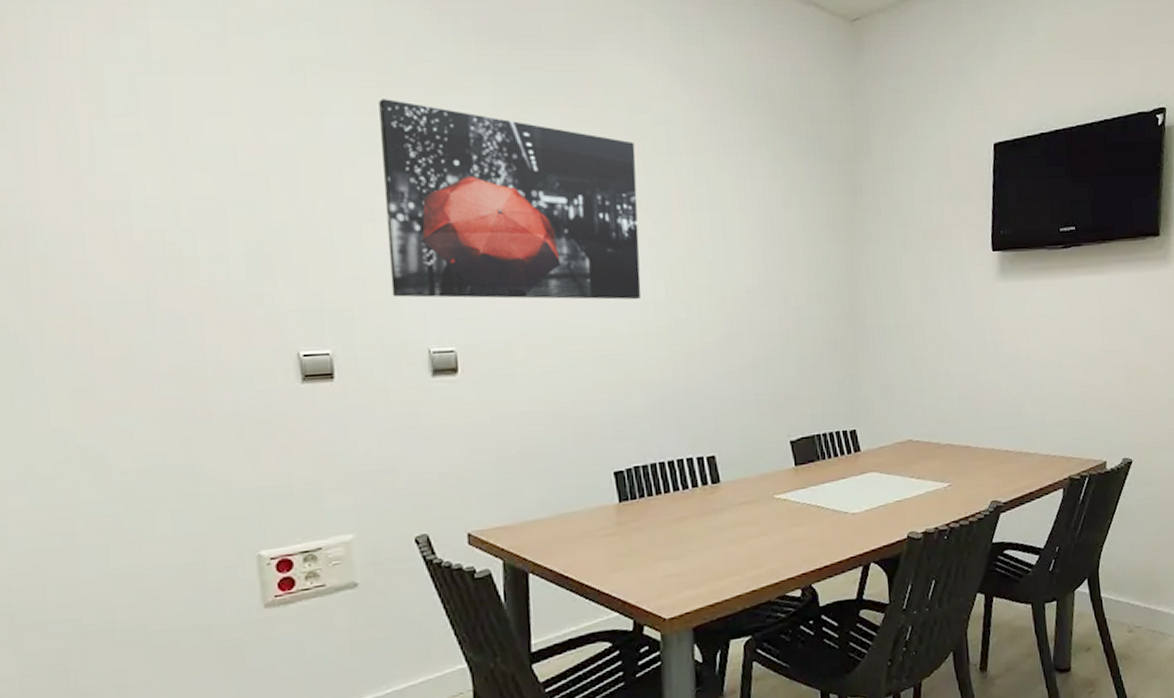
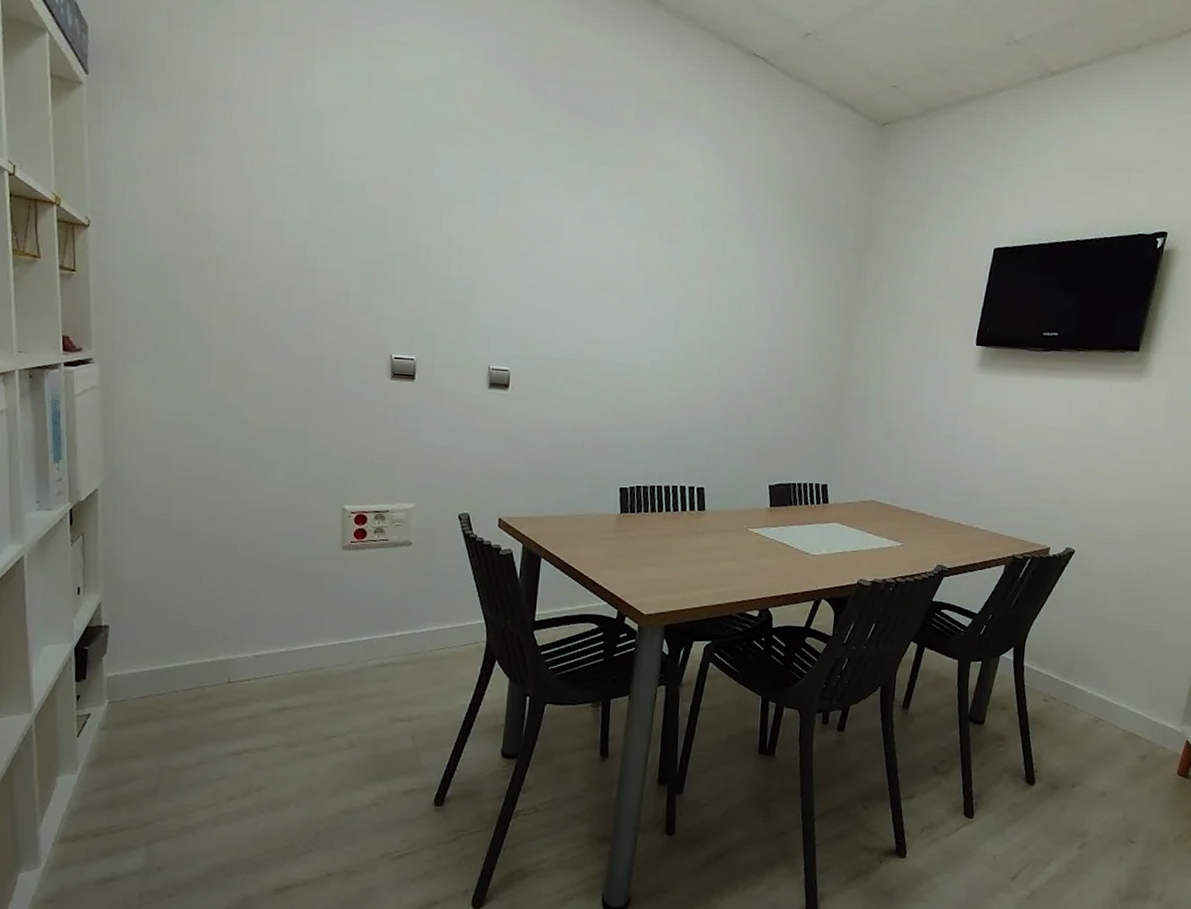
wall art: present [379,99,641,300] -> none [467,157,677,347]

